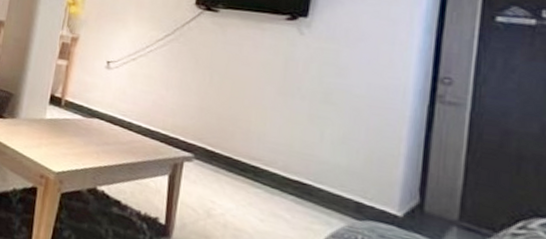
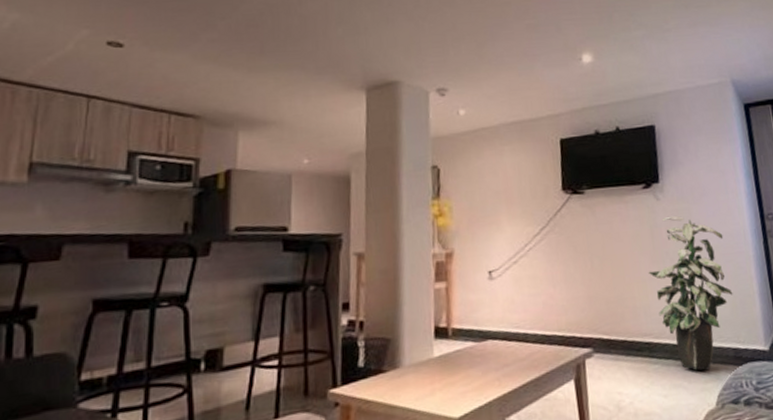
indoor plant: none [272,53,375,213] -> present [648,215,733,371]

